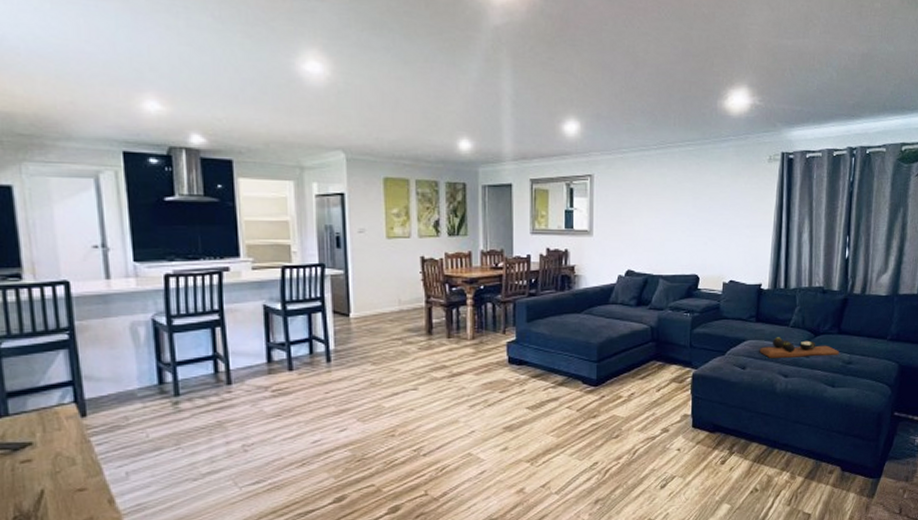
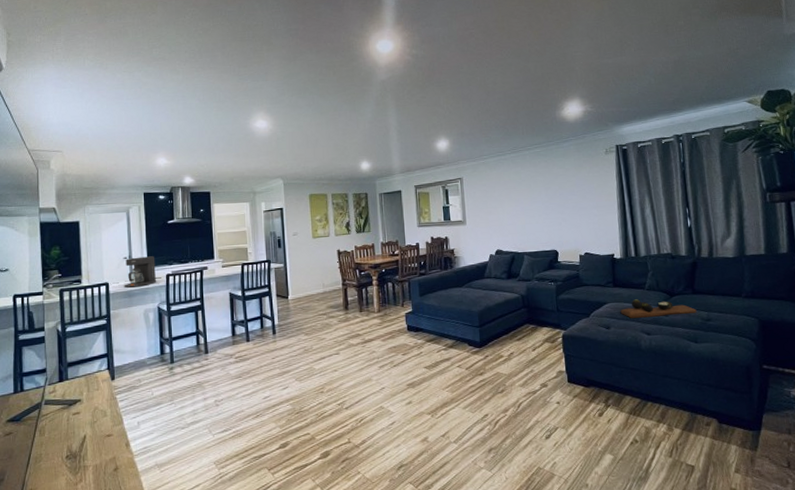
coffee maker: none [95,246,150,290] -> present [124,256,157,288]

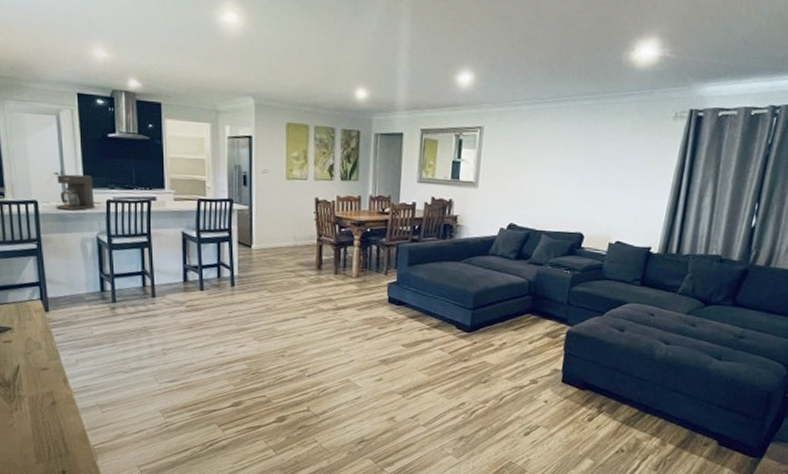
decorative tray: present [620,299,697,318] -> none [640,303,731,329]

